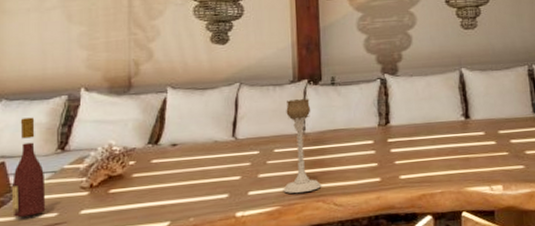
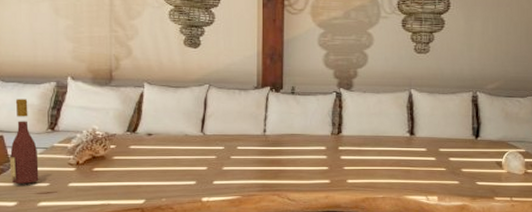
candle holder: present [283,99,322,194] -> none [244,104,278,187]

